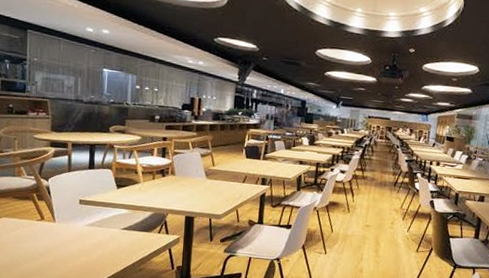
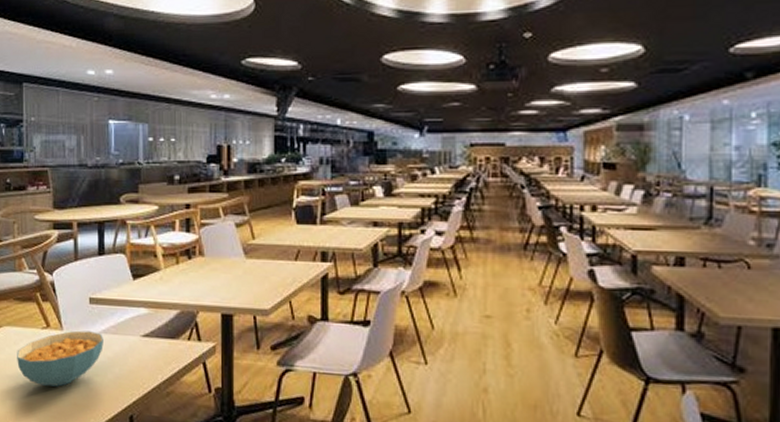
cereal bowl: none [13,223,90,264] -> present [17,330,103,387]

